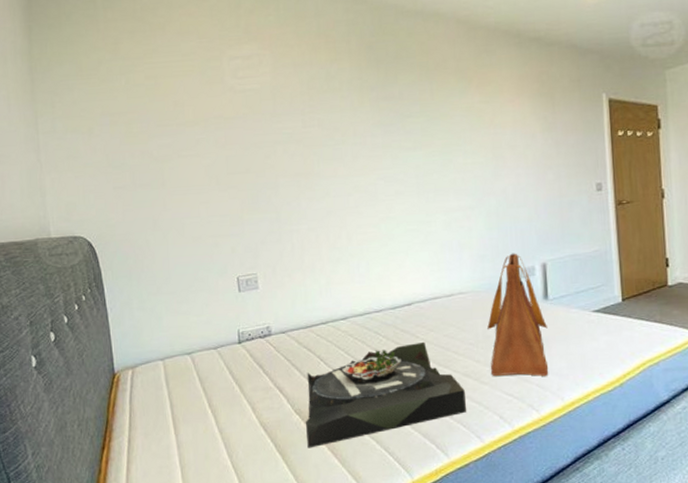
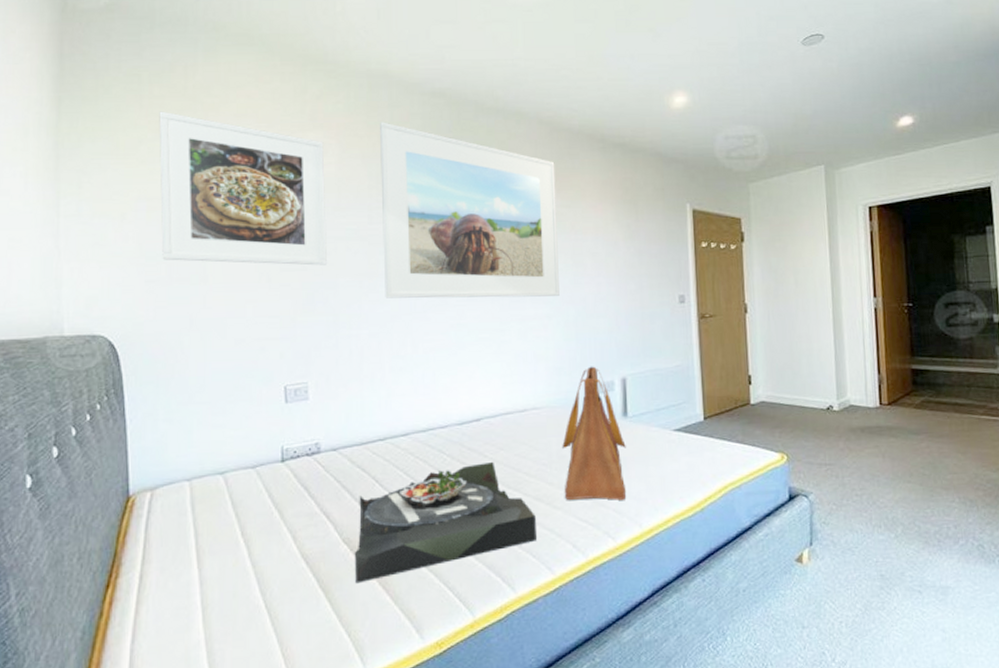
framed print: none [114,33,267,169] -> present [159,111,327,266]
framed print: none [307,30,481,196] -> present [379,122,560,299]

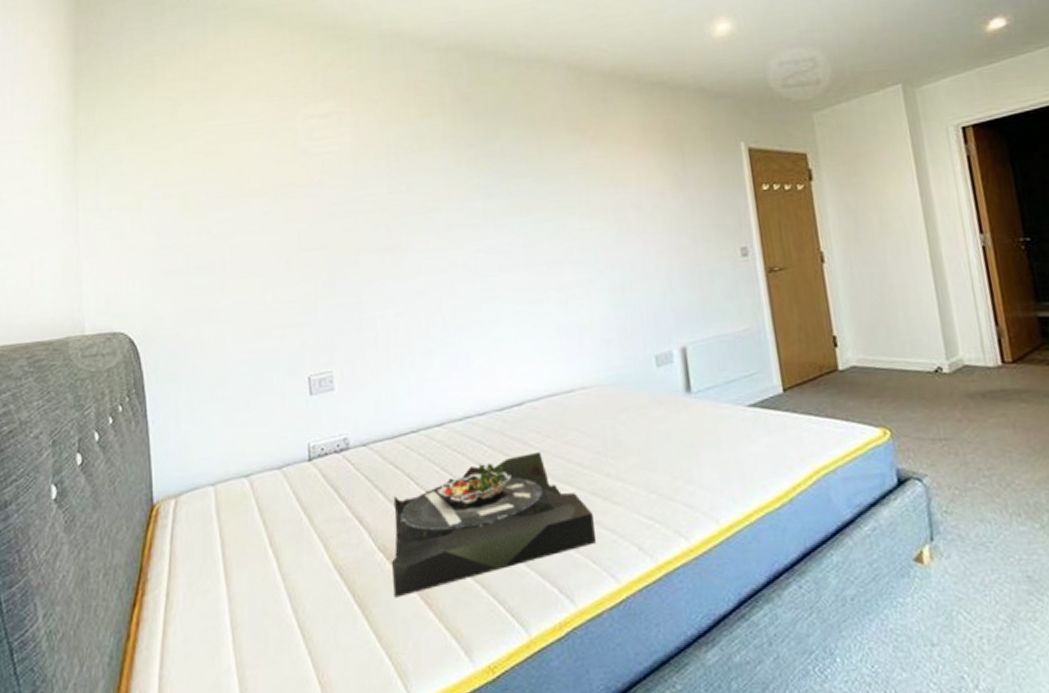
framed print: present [159,111,327,266] -> none [172,94,347,249]
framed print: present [379,122,560,299] -> none [394,83,602,274]
tote bag: present [562,366,627,500] -> none [617,335,698,494]

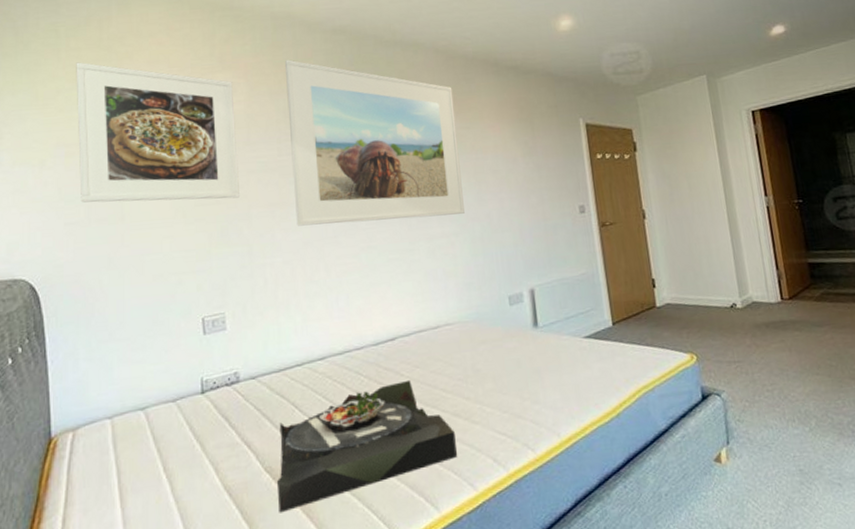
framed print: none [172,94,347,249] -> present [76,62,240,203]
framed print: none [394,83,602,274] -> present [284,59,465,226]

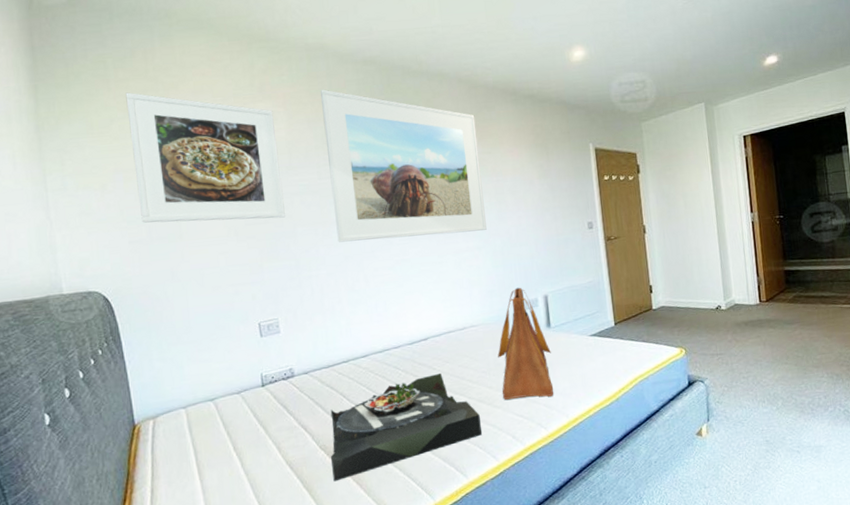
tote bag: none [476,279,543,414] -> present [497,287,554,400]

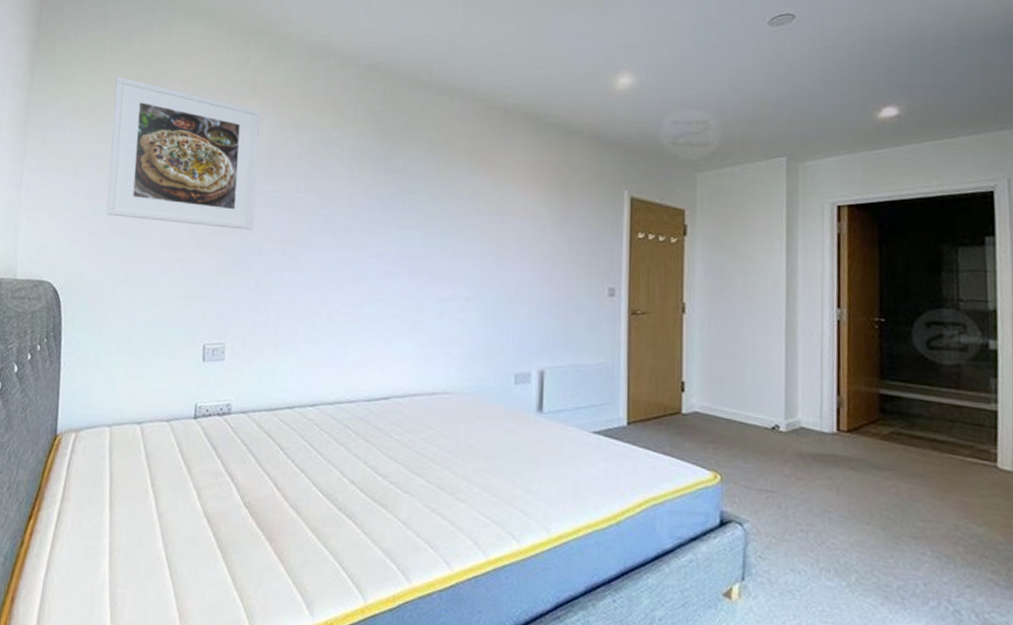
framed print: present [320,89,487,242] -> none [305,93,486,278]
serving tray: present [330,372,482,482] -> none [252,442,437,550]
tote bag: present [497,287,554,400] -> none [468,354,539,501]

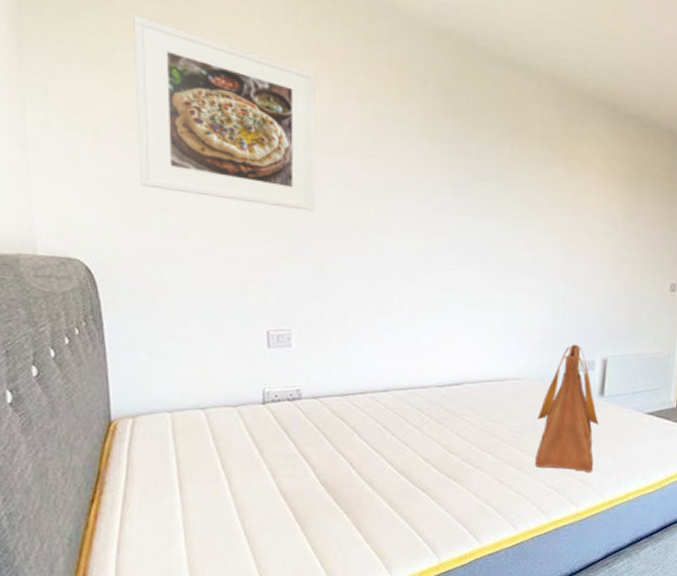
tote bag: none [468,354,539,501] -> present [534,344,599,472]

